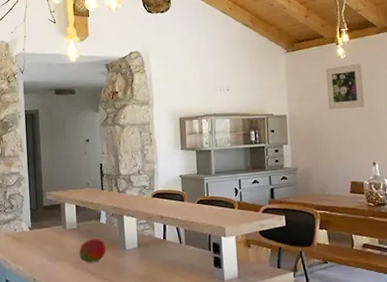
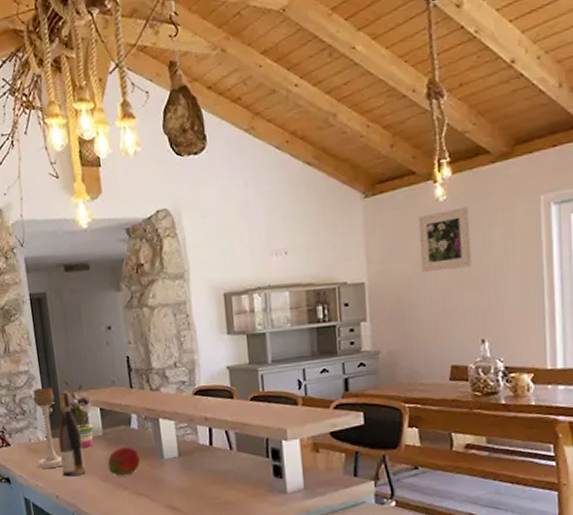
candle holder: none [18,186,41,255] -> present [33,387,62,469]
wine bottle: none [38,191,61,263] -> present [57,391,86,477]
potted plant: none [47,181,72,238] -> present [63,380,95,447]

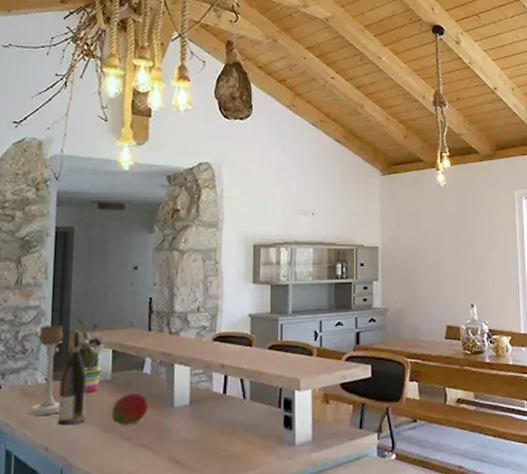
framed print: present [418,206,472,272] -> none [423,192,464,242]

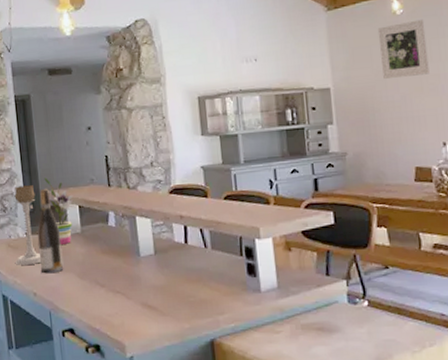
fruit: present [111,392,148,424] -> none [85,243,117,273]
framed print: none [423,192,464,242] -> present [377,19,430,79]

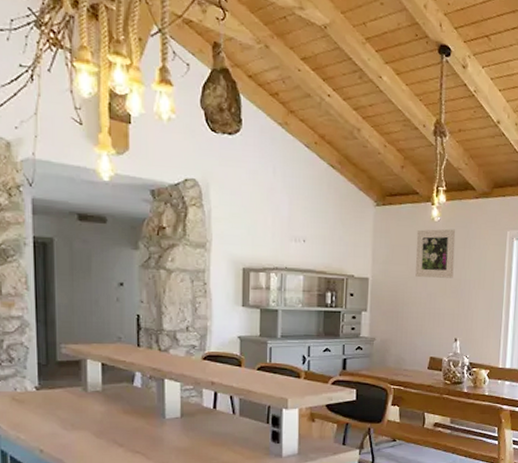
candle holder: present [14,184,41,265] -> none [19,335,51,420]
wine bottle: present [37,189,64,274] -> none [49,343,78,431]
potted plant: present [44,178,74,244] -> none [62,330,96,401]

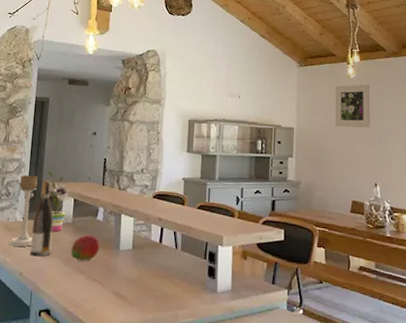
candle holder: none [19,335,51,420] -> present [8,174,38,247]
wine bottle: none [49,343,78,431] -> present [30,181,54,257]
potted plant: none [62,330,96,401] -> present [48,171,71,232]
fruit: none [103,403,140,432] -> present [70,234,100,260]

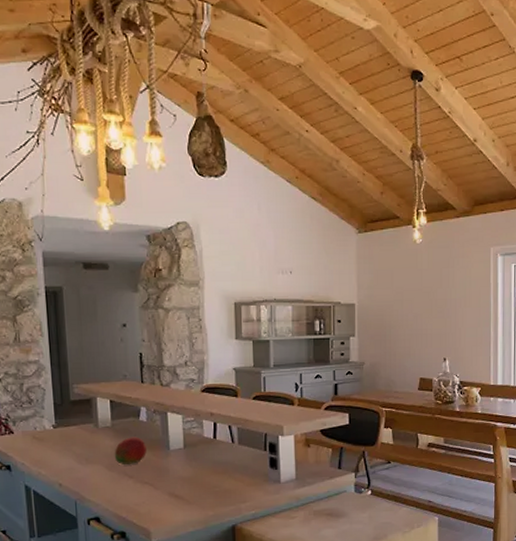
candle holder: present [8,174,38,247] -> none [40,377,68,457]
wine bottle: present [30,181,54,257] -> none [64,383,92,465]
potted plant: present [48,171,71,232] -> none [74,371,105,437]
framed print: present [335,84,370,128] -> none [399,250,439,299]

